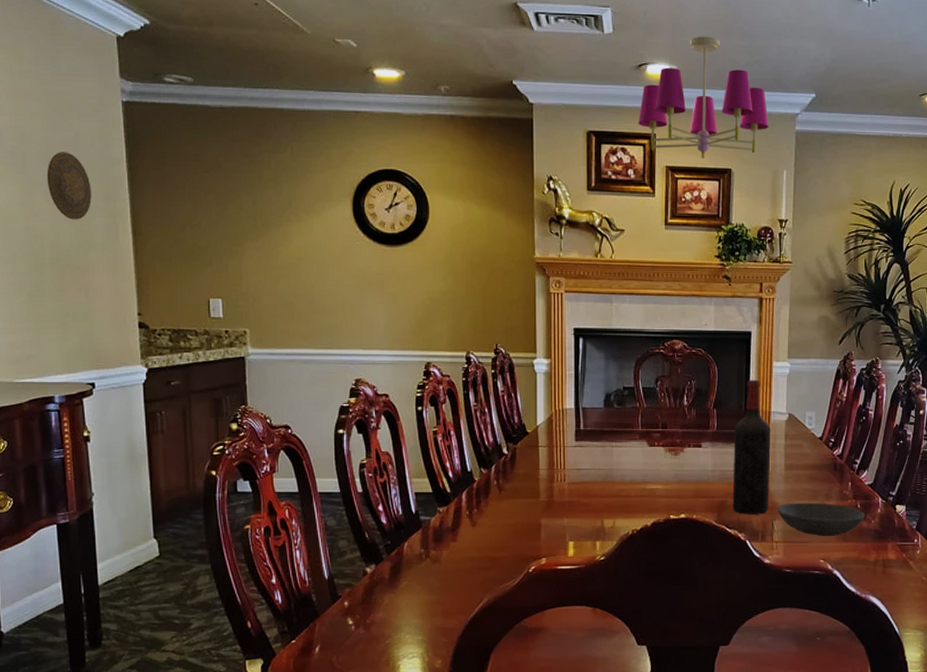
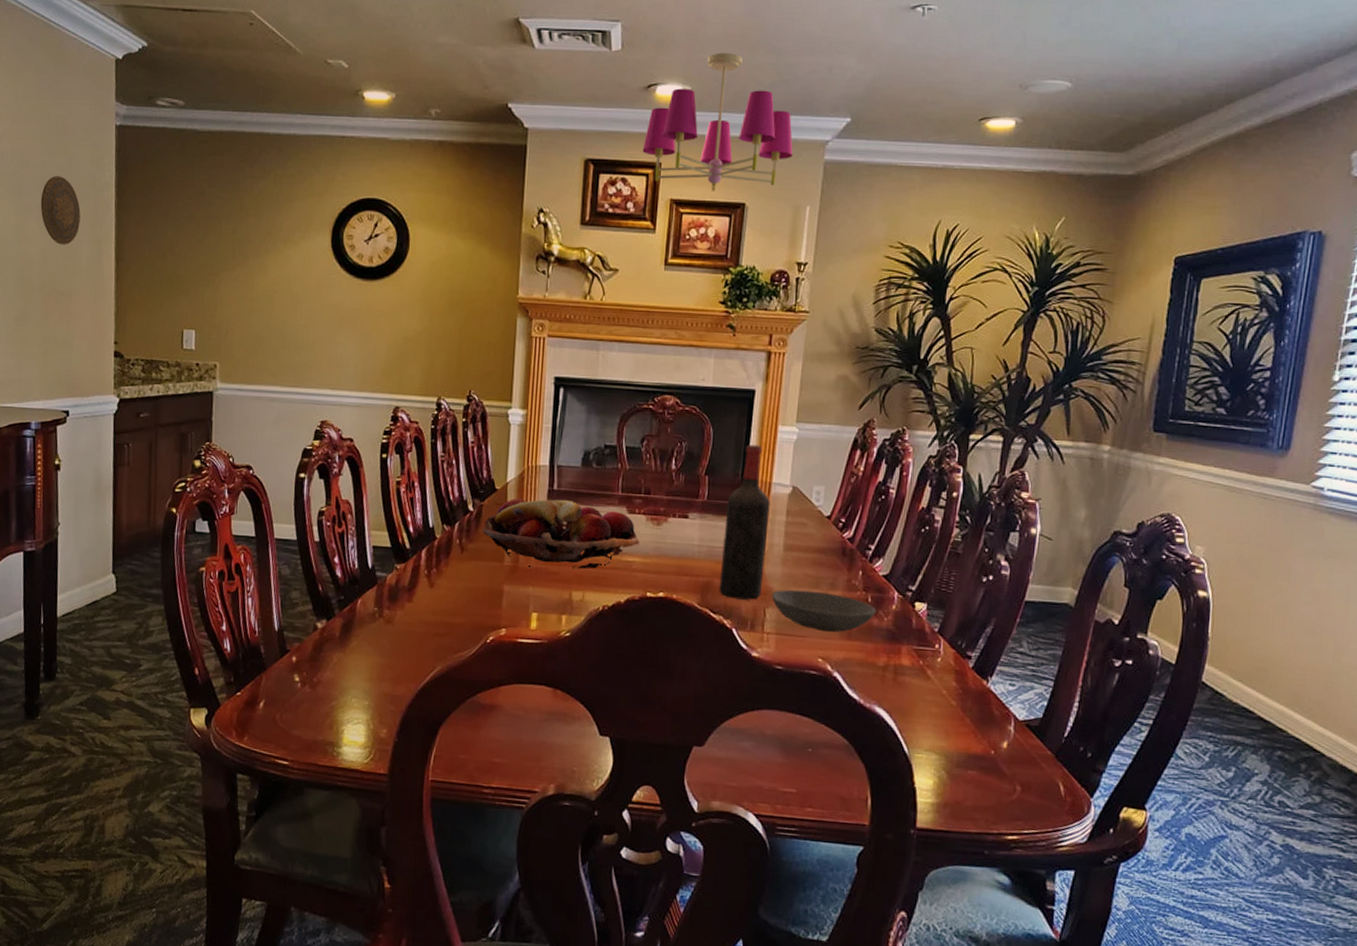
fruit basket: none [518,438,660,501] -> present [482,497,640,569]

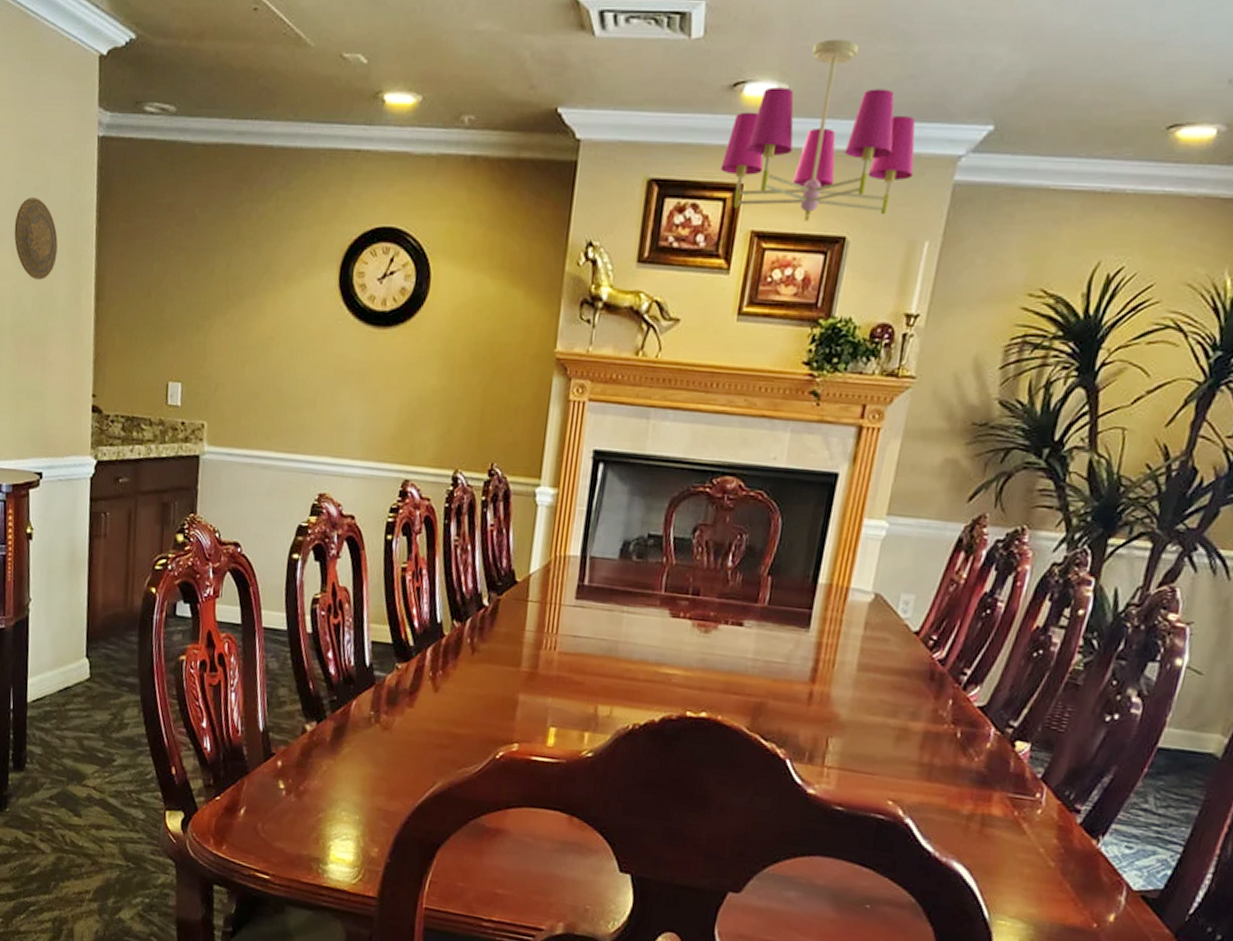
fruit basket: present [482,497,640,569] -> none [498,592,682,681]
wine bottle: present [719,444,770,600] -> none [773,540,846,727]
bowl: present [772,589,877,633] -> none [837,717,967,772]

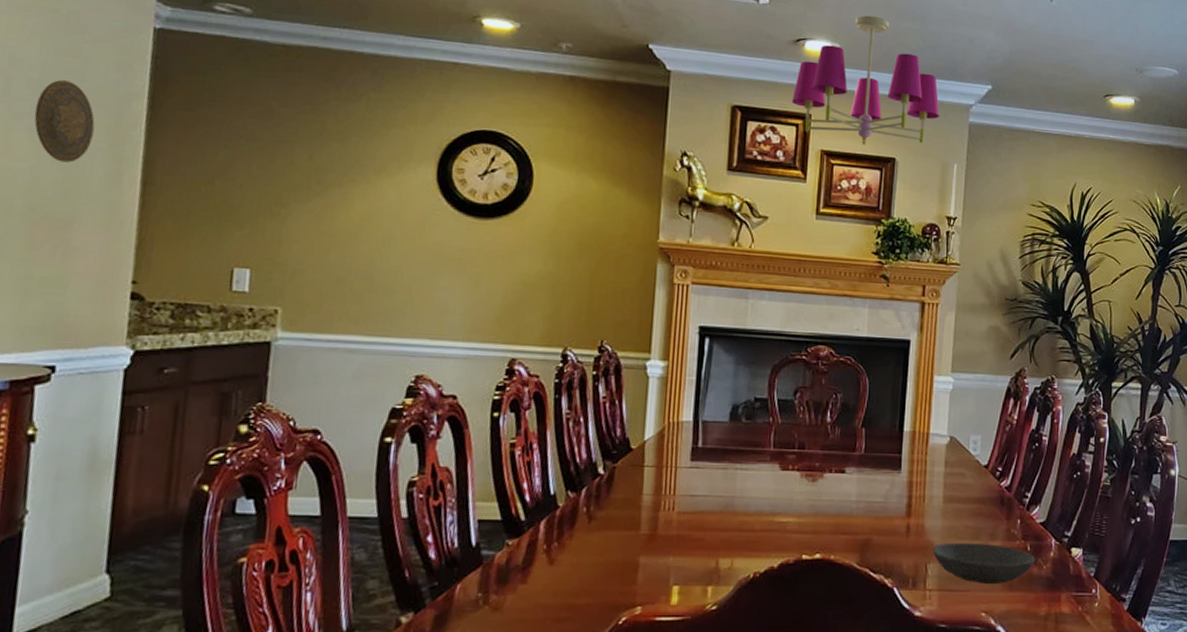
bowl: none [837,717,967,772] -> present [933,542,1036,585]

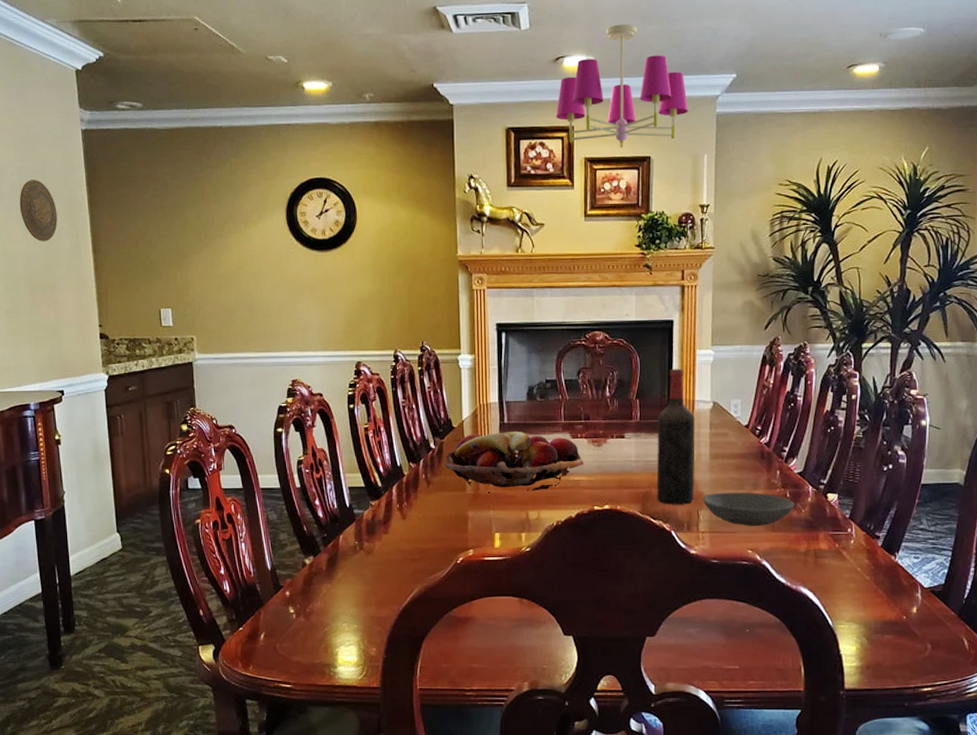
fruit basket: none [615,457,794,534] -> present [445,431,584,493]
wine bottle: none [879,395,928,556] -> present [656,368,695,505]

